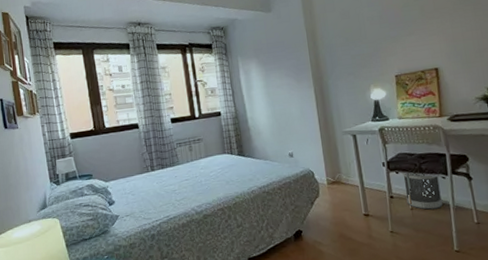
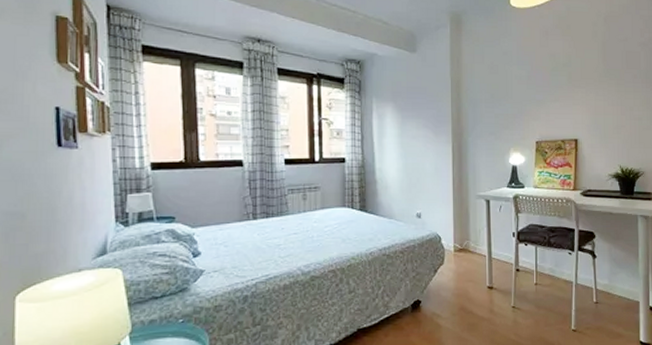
wastebasket: present [402,172,443,210] -> none [531,244,567,286]

